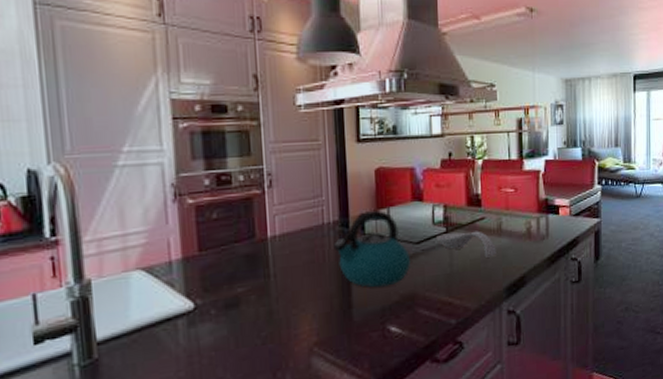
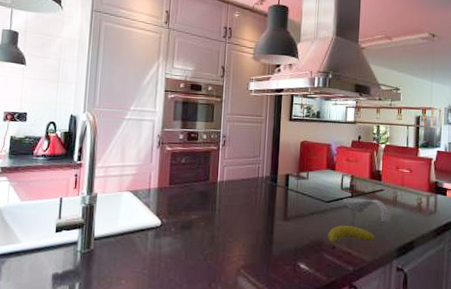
kettle: present [333,209,410,288] -> none [264,172,321,232]
fruit: none [421,268,480,302] -> present [327,225,376,250]

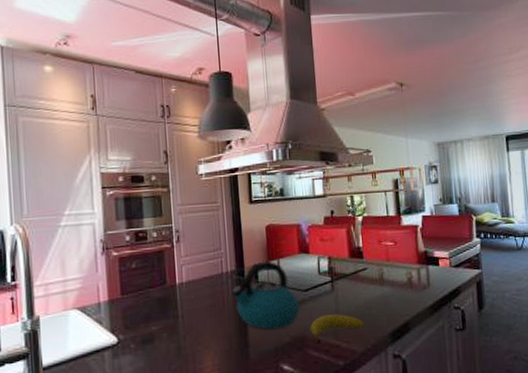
kettle: none [264,172,321,232] -> present [231,261,299,330]
spoon rest: present [343,198,391,222] -> none [322,280,380,305]

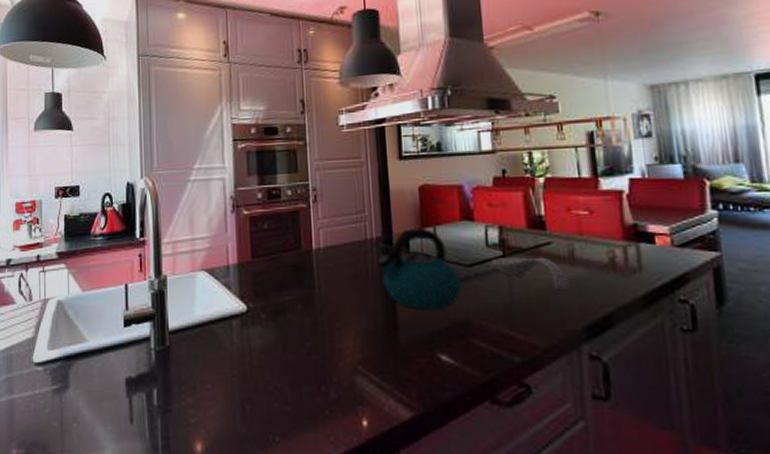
fruit: present [310,314,365,344] -> none [475,298,549,333]
spoon rest: none [322,280,380,305] -> present [491,257,570,289]

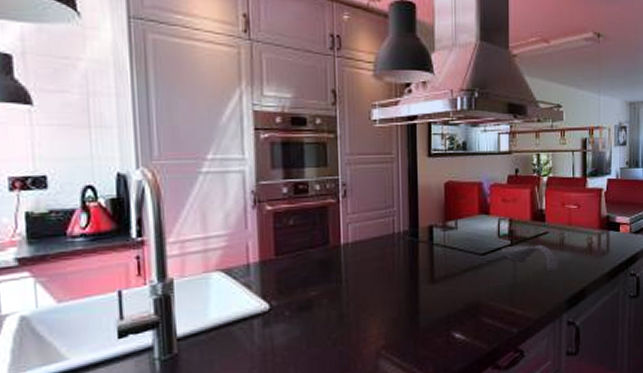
kettle: present [376,227,461,310] -> none [403,221,475,296]

